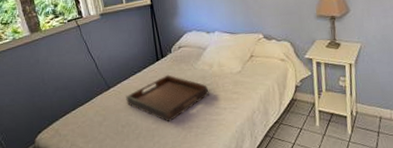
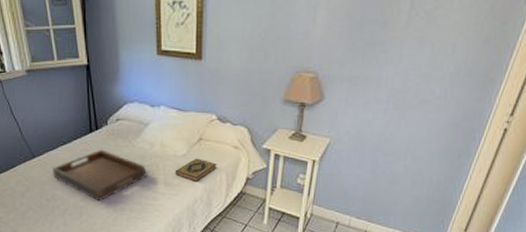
hardback book: none [233,73,269,95] -> present [175,158,217,183]

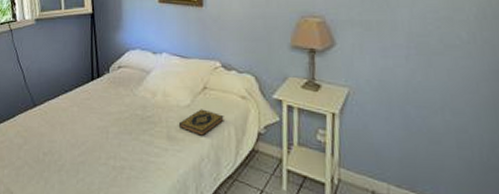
serving tray: present [52,149,147,202] -> none [52,98,149,157]

